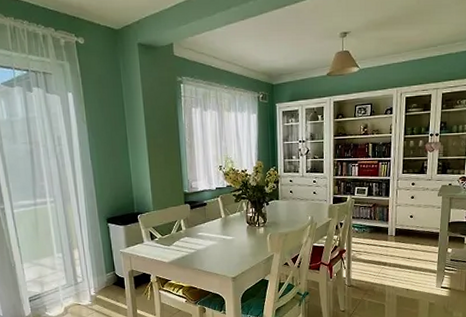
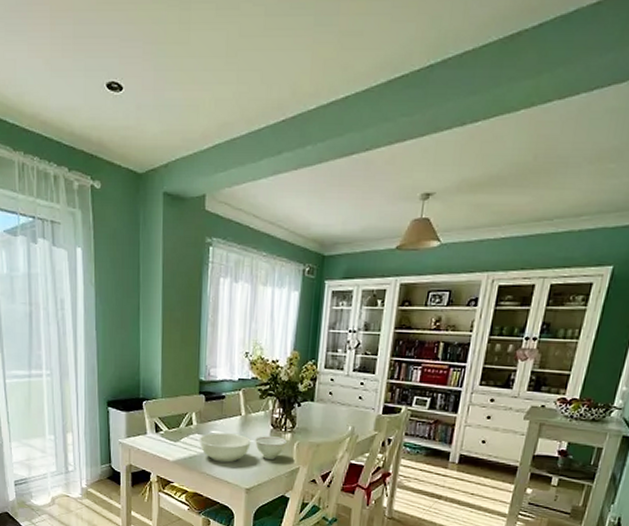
bowl: none [188,233,232,258] -> present [199,432,251,463]
bowl: none [235,231,261,252] -> present [255,436,287,460]

